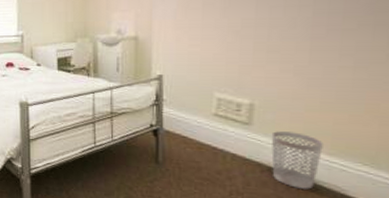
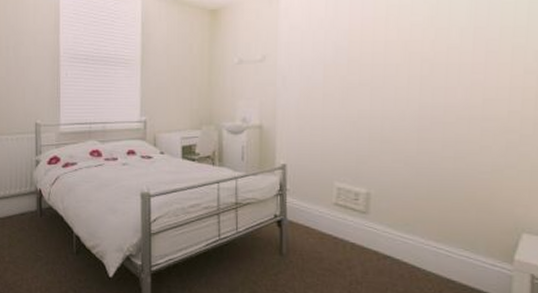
wastebasket: present [271,131,323,190] -> none [386,219,431,276]

